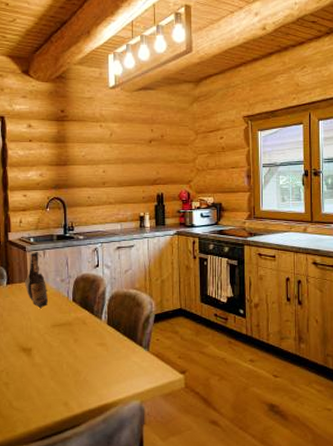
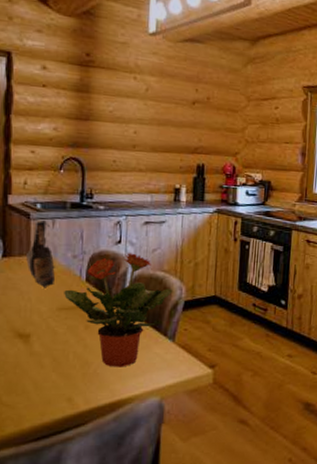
potted plant: none [56,274,145,375] -> present [64,253,173,367]

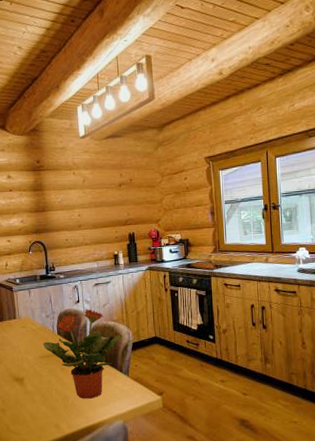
beer bottle: present [26,219,55,290] -> none [14,290,35,344]

